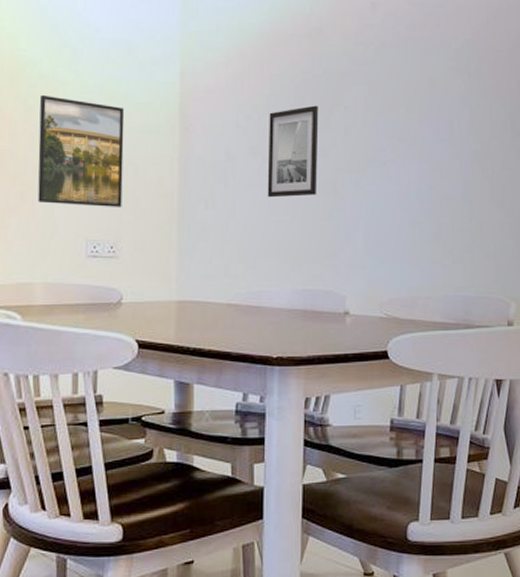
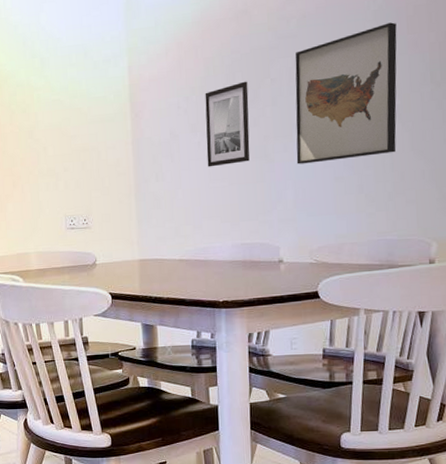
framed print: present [37,94,125,207] -> none [20,100,90,189]
wall art: none [369,63,478,204] -> present [295,22,397,164]

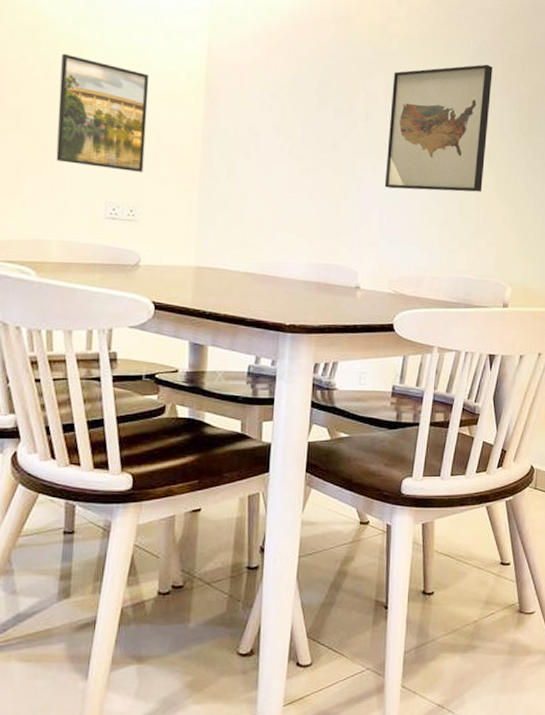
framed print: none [20,100,90,189] -> present [56,53,150,172]
wall art: present [205,81,250,167] -> none [288,90,342,176]

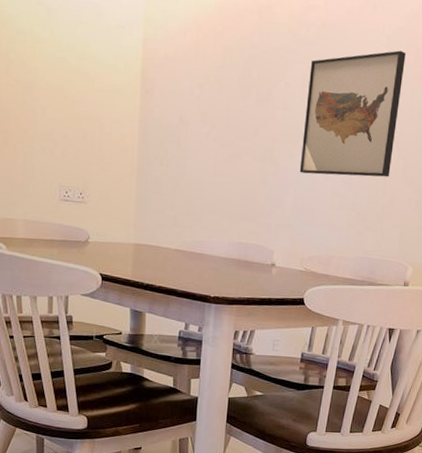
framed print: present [56,53,150,172] -> none [18,50,93,159]

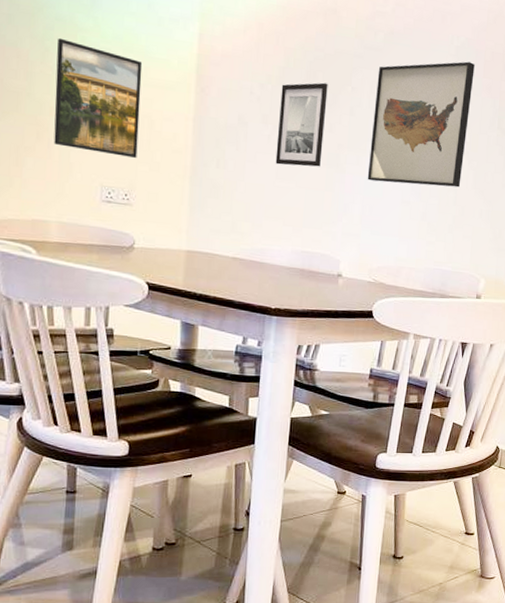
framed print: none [18,50,93,159] -> present [54,37,143,158]
wall art: none [213,79,263,162] -> present [275,82,328,167]

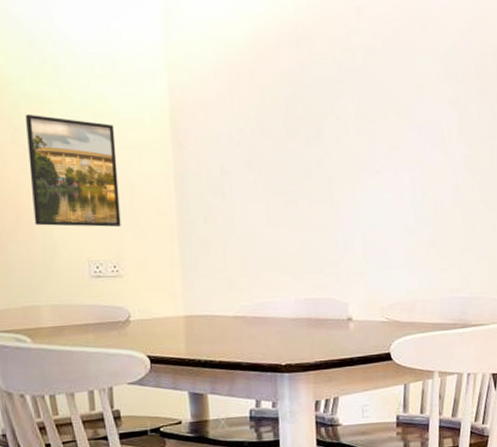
wall art: present [275,82,328,167] -> none [261,115,314,210]
wall art: present [367,61,475,188] -> none [361,68,467,212]

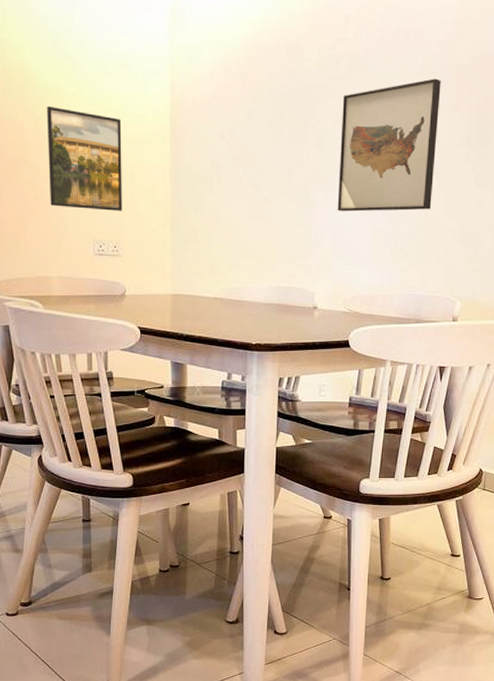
wall art: none [361,68,467,212] -> present [337,78,441,212]

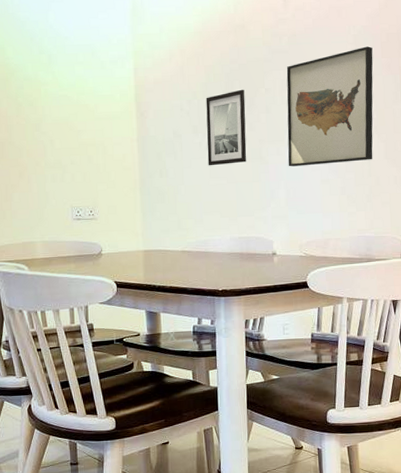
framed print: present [47,105,122,211] -> none [27,93,96,181]
wall art: none [248,118,294,204] -> present [206,89,247,166]

